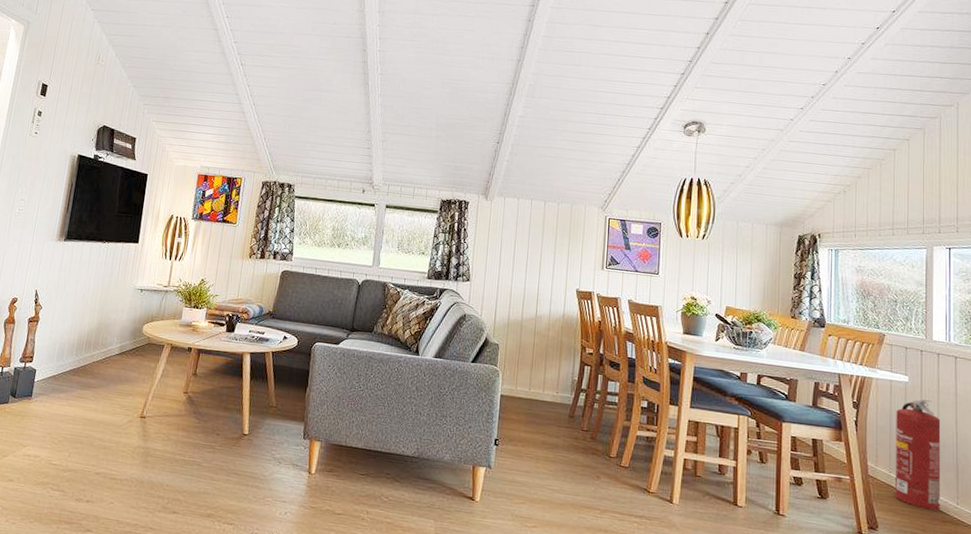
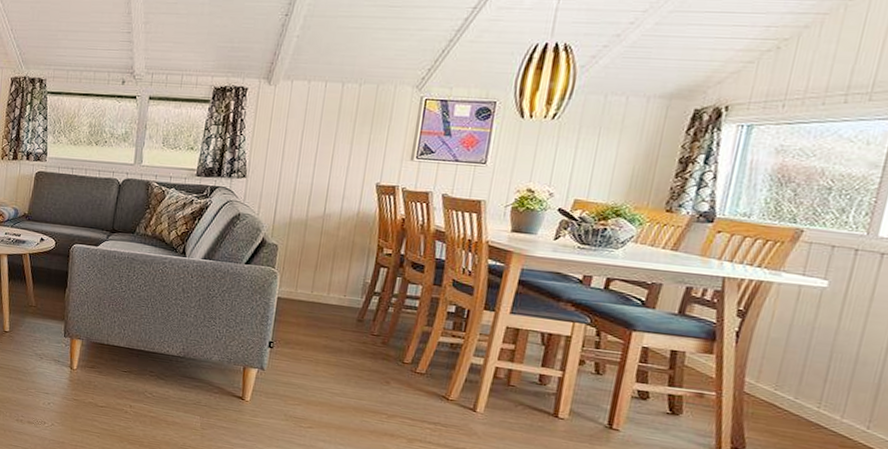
fire extinguisher: present [895,399,941,511] -> none [777,308,867,435]

